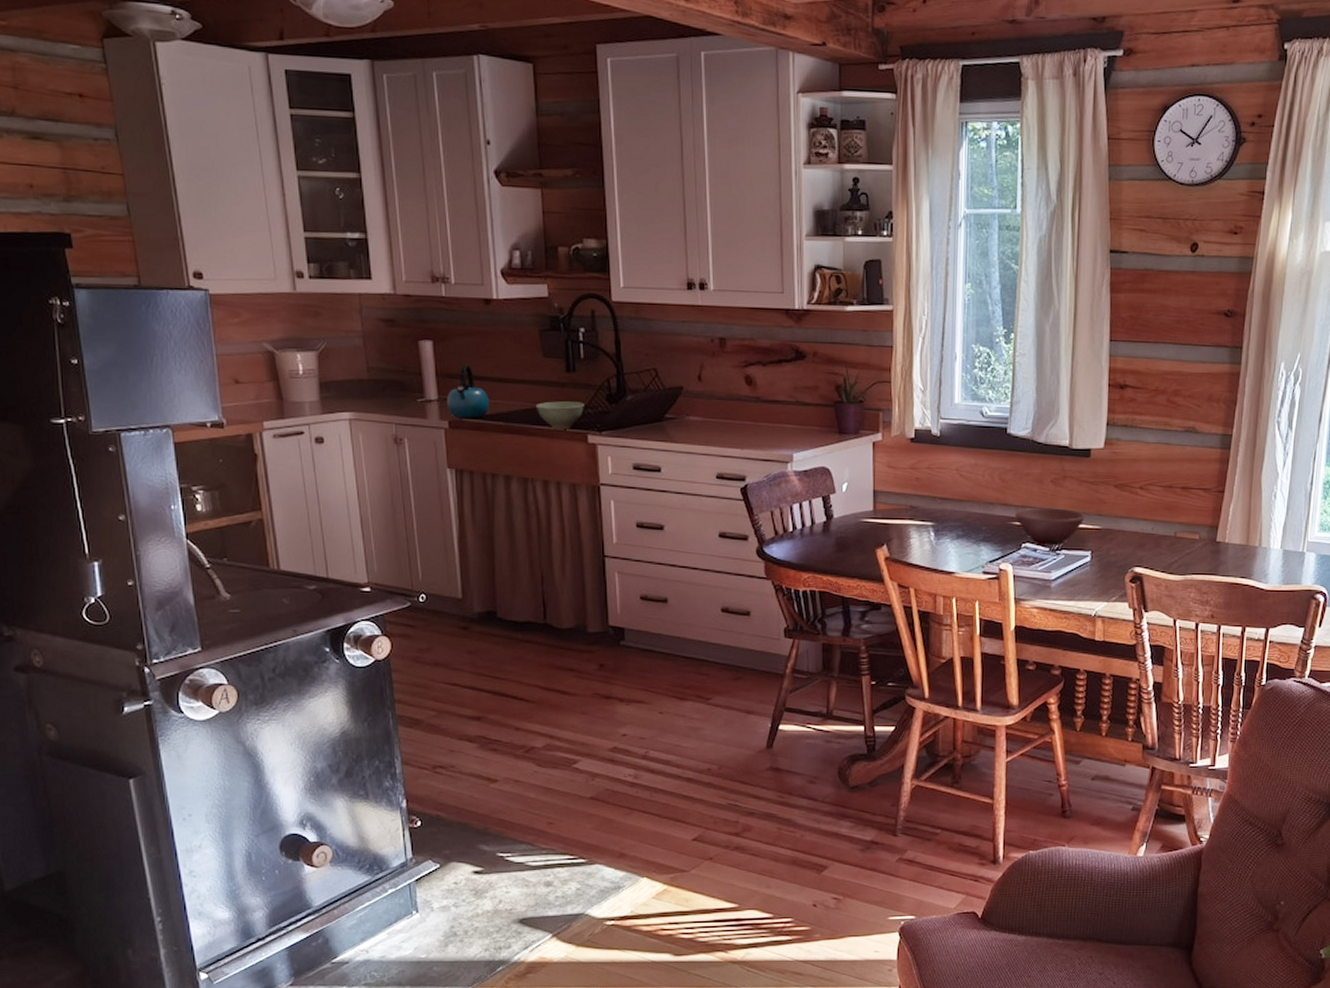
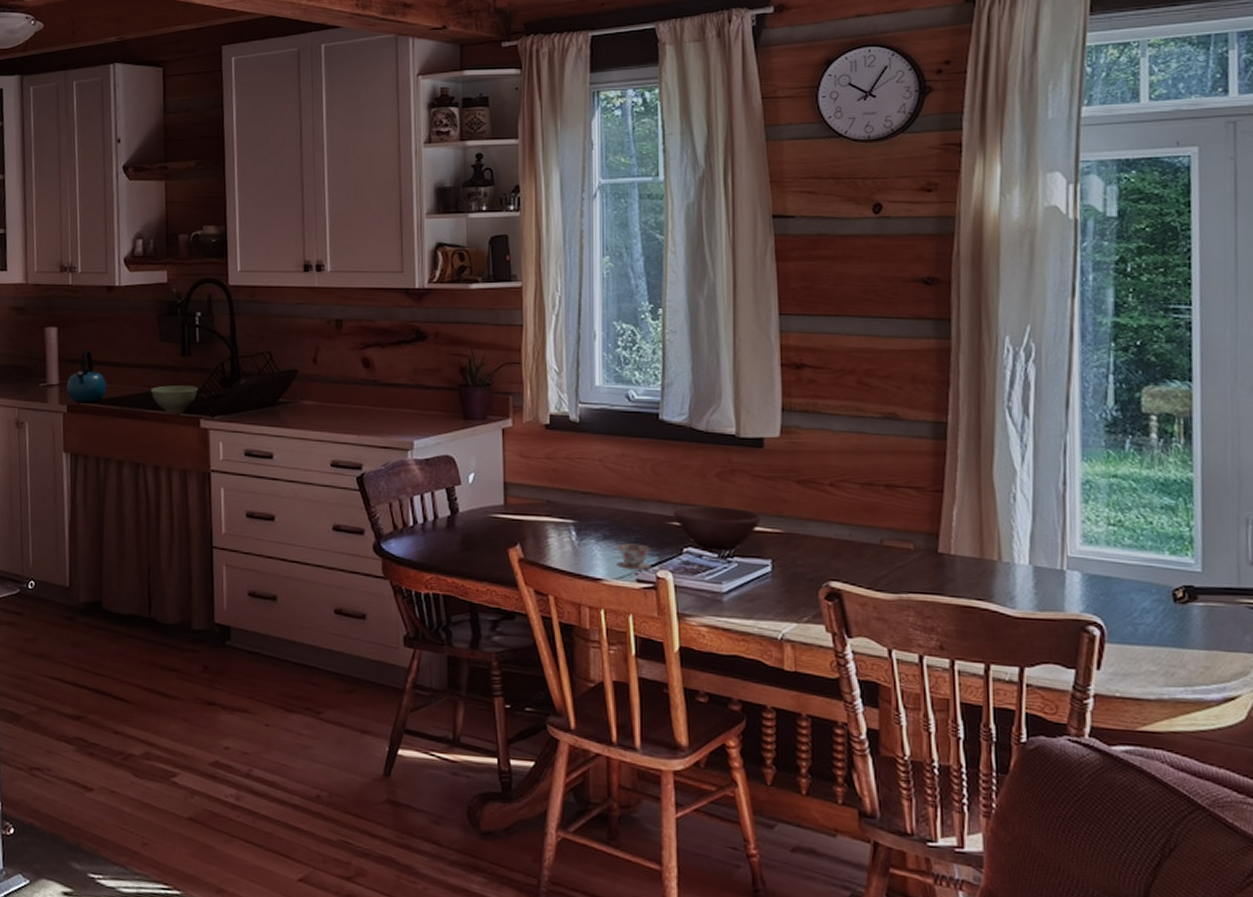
teacup: none [966,541,996,564] -> present [615,543,652,570]

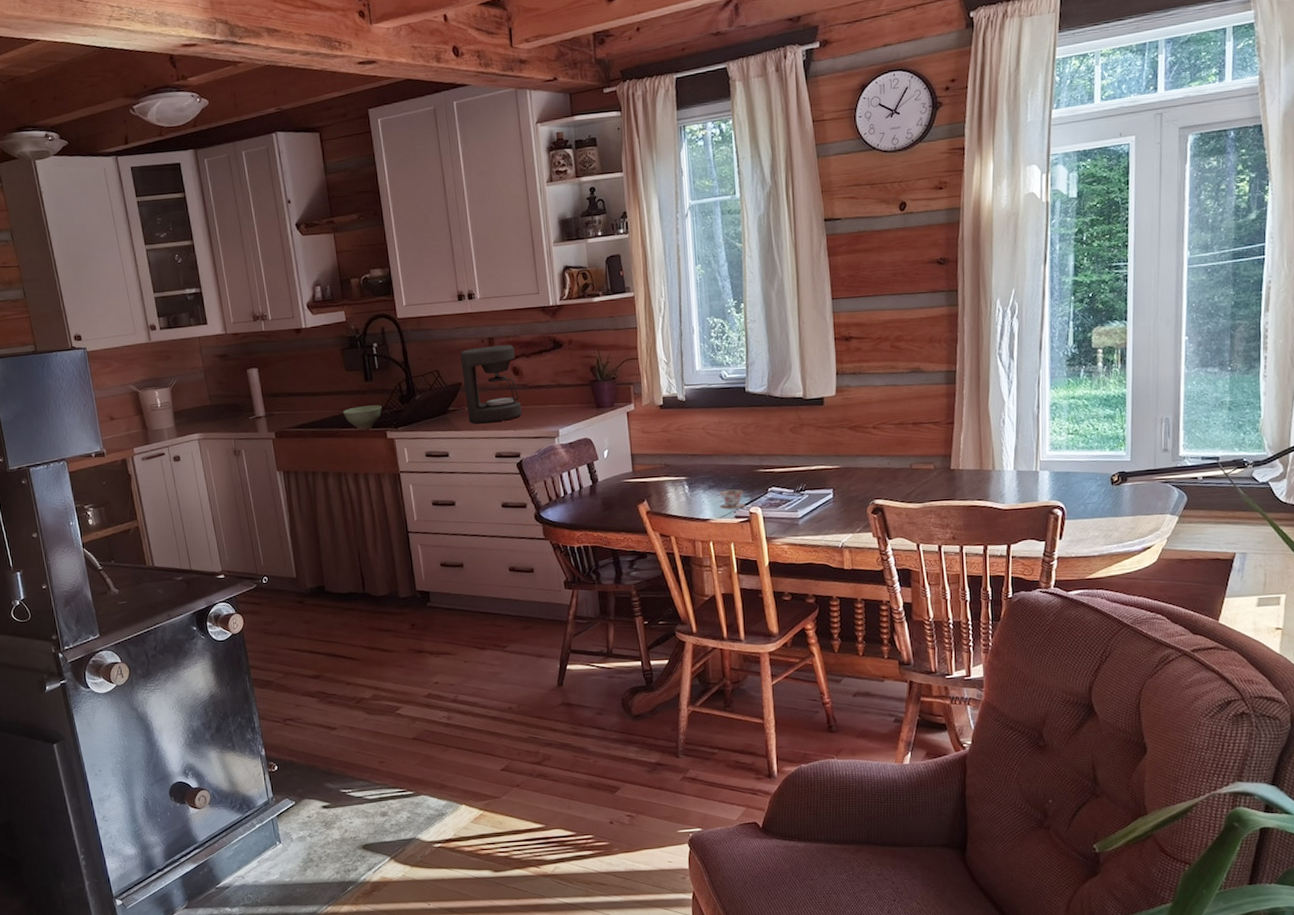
kettle: present [66,350,107,404] -> none [272,384,307,430]
coffee maker: none [299,329,370,423] -> present [460,344,522,424]
bowl: present [674,505,762,550] -> none [760,453,824,487]

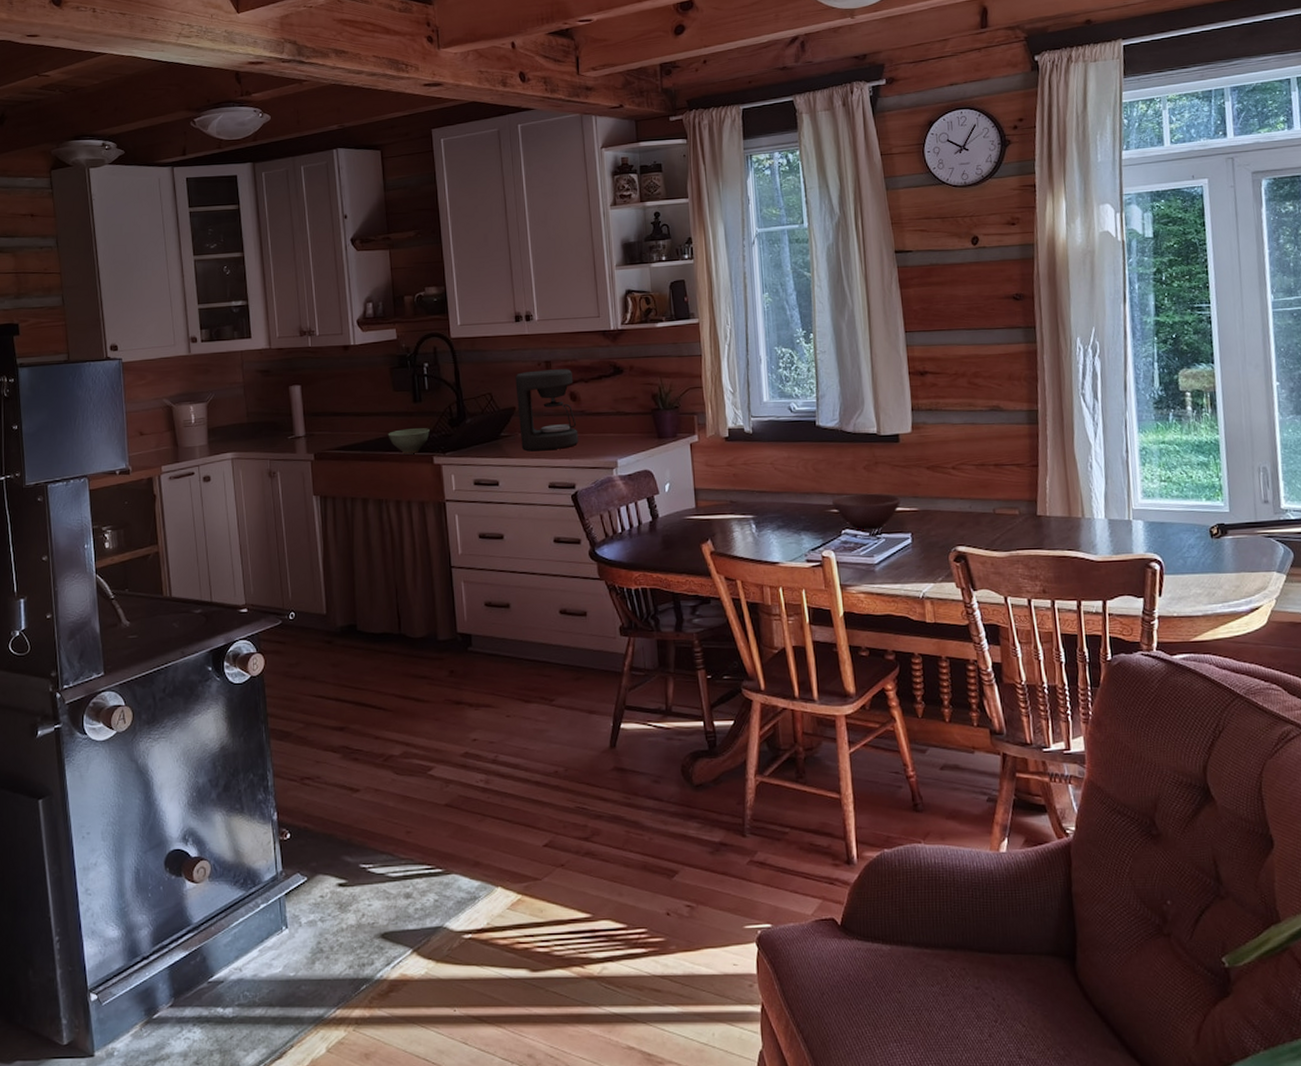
teacup: present [719,489,746,510] -> none [789,530,818,552]
bowl: none [760,453,824,487] -> present [832,493,901,529]

